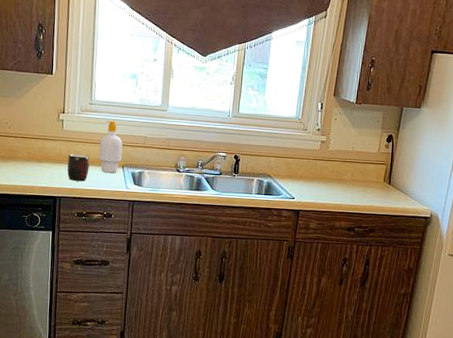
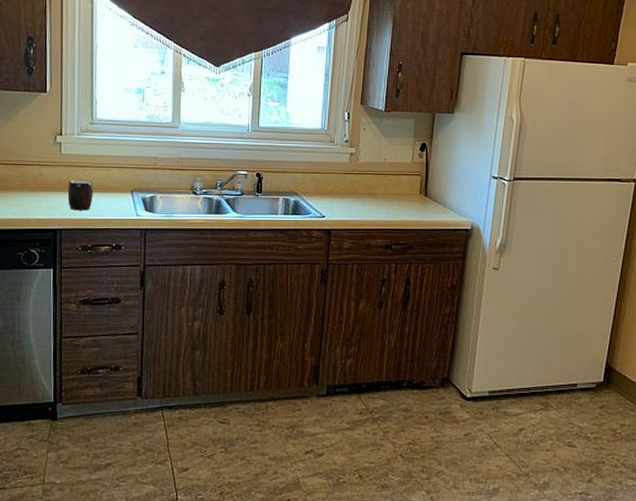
soap bottle: present [99,120,123,174] -> none [104,141,130,200]

